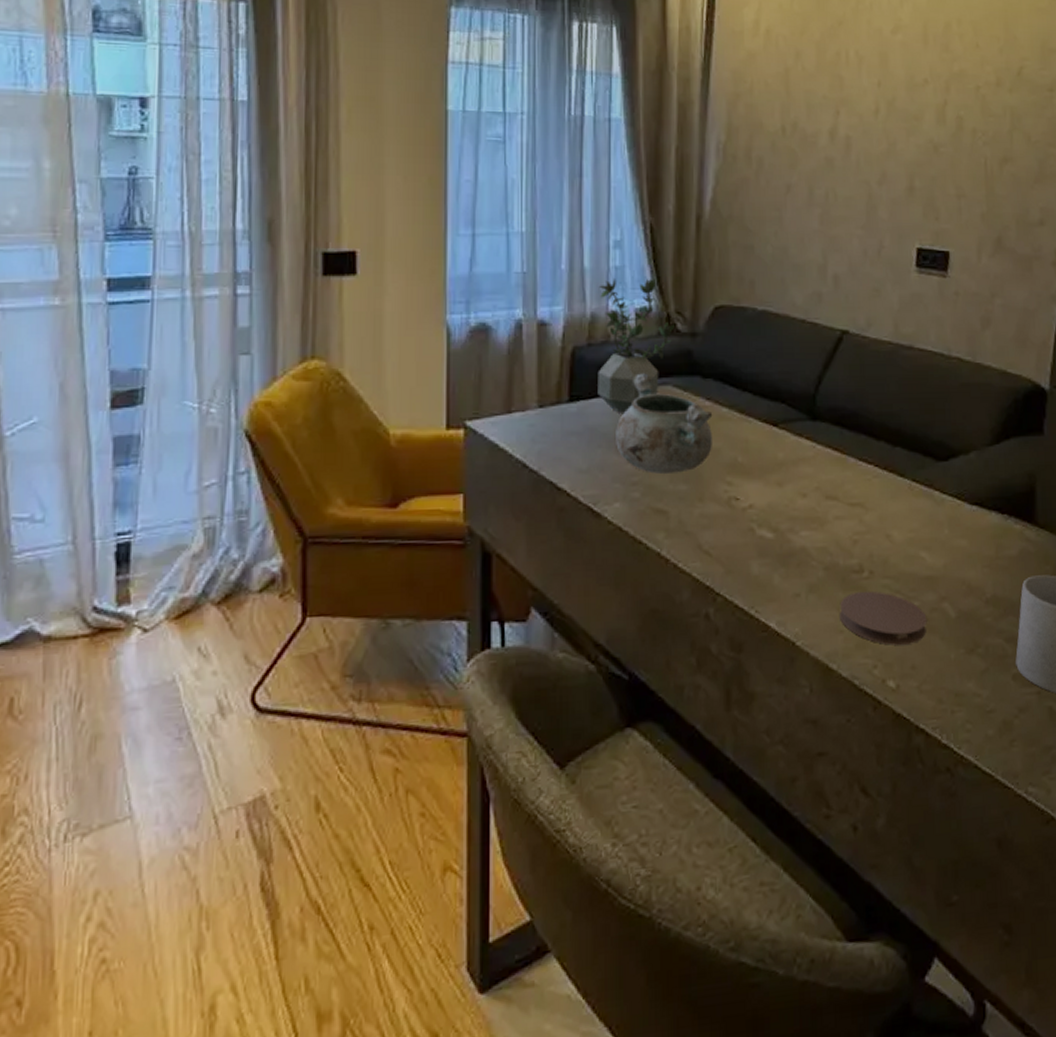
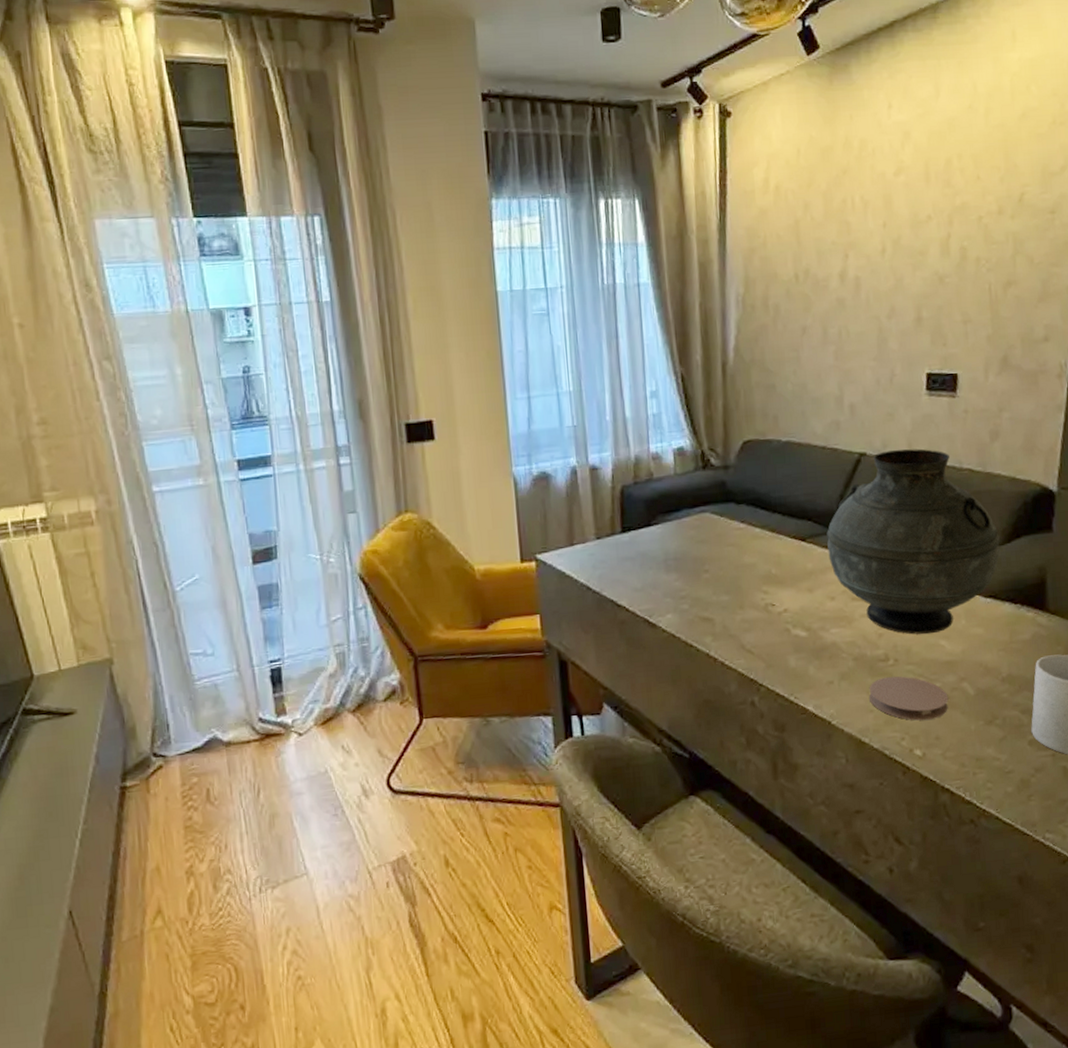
potted plant: present [598,278,676,415] -> none [640,421,710,540]
decorative bowl: present [616,373,713,474] -> none [663,504,749,588]
vase: none [801,329,988,544] -> present [826,448,1000,635]

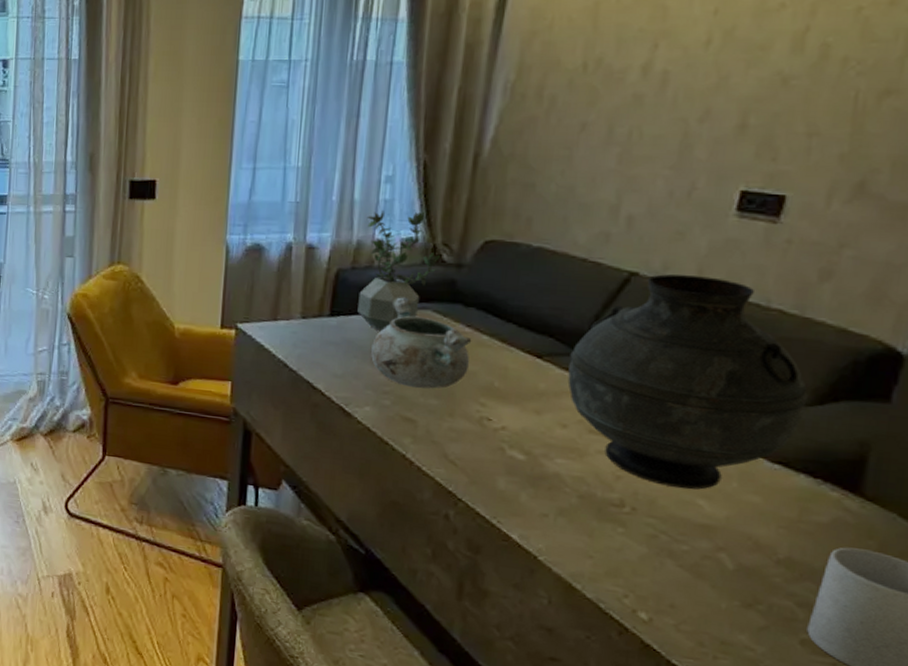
potted plant: none [640,421,710,540] -> present [357,211,442,332]
decorative bowl: none [663,504,749,588] -> present [371,297,472,389]
coaster: present [869,676,949,721] -> none [590,524,697,585]

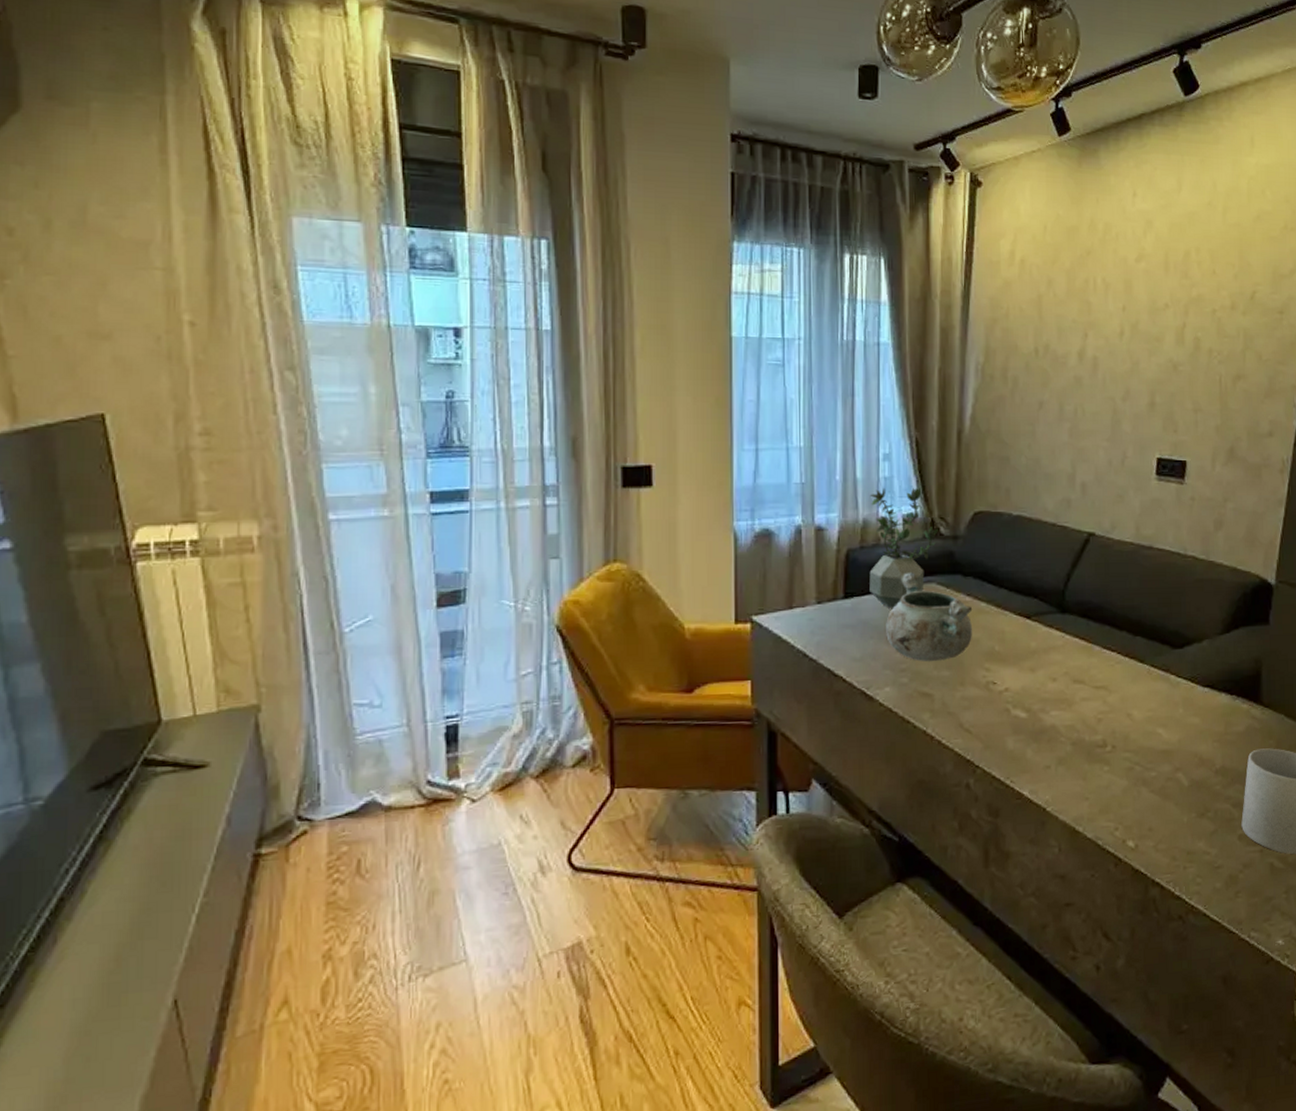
vase: present [567,274,808,490] -> none [1052,531,1219,722]

